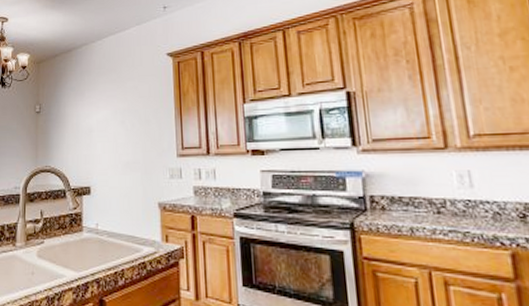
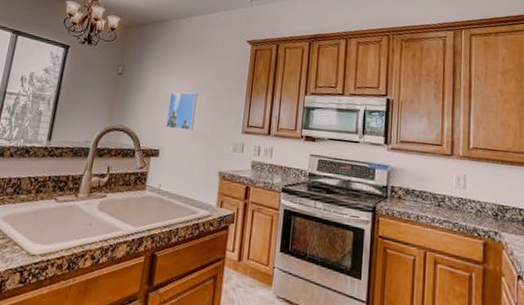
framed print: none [92,119,122,162] -> present [165,92,198,131]

